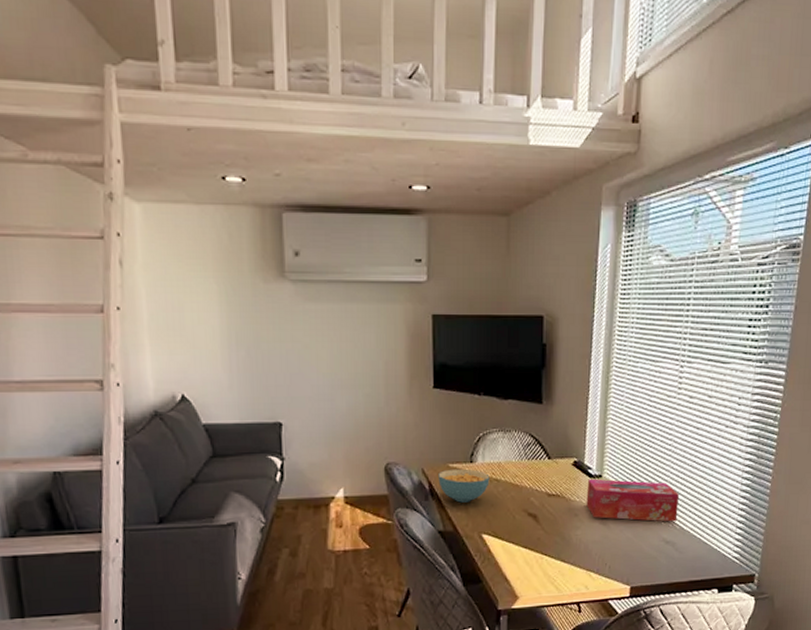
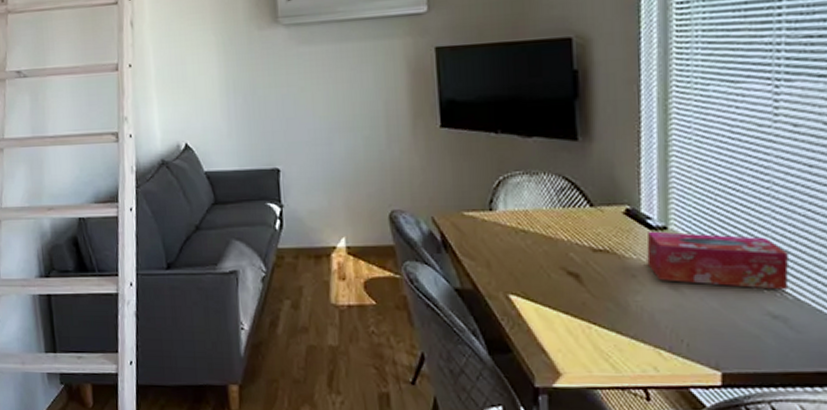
cereal bowl: present [438,468,490,503] -> none [451,217,515,257]

